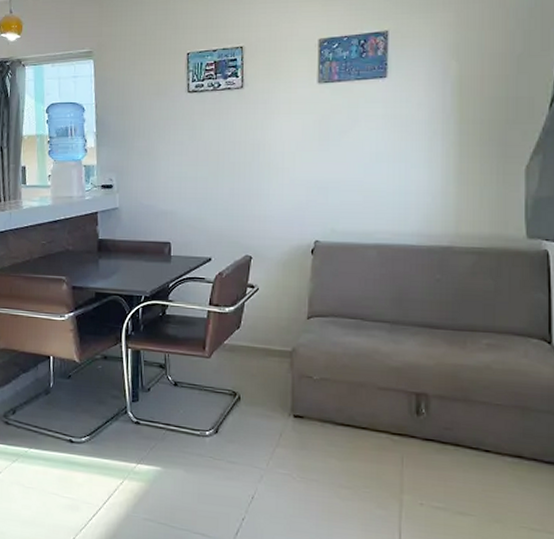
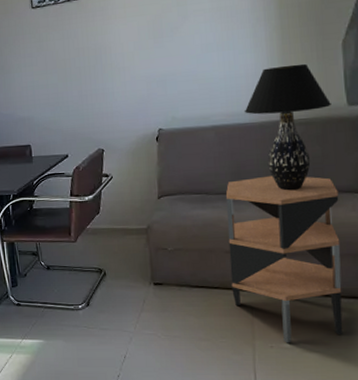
side table: none [381,306,510,502] -> present [225,175,343,343]
table lamp: none [411,186,509,327] -> present [244,63,331,191]

